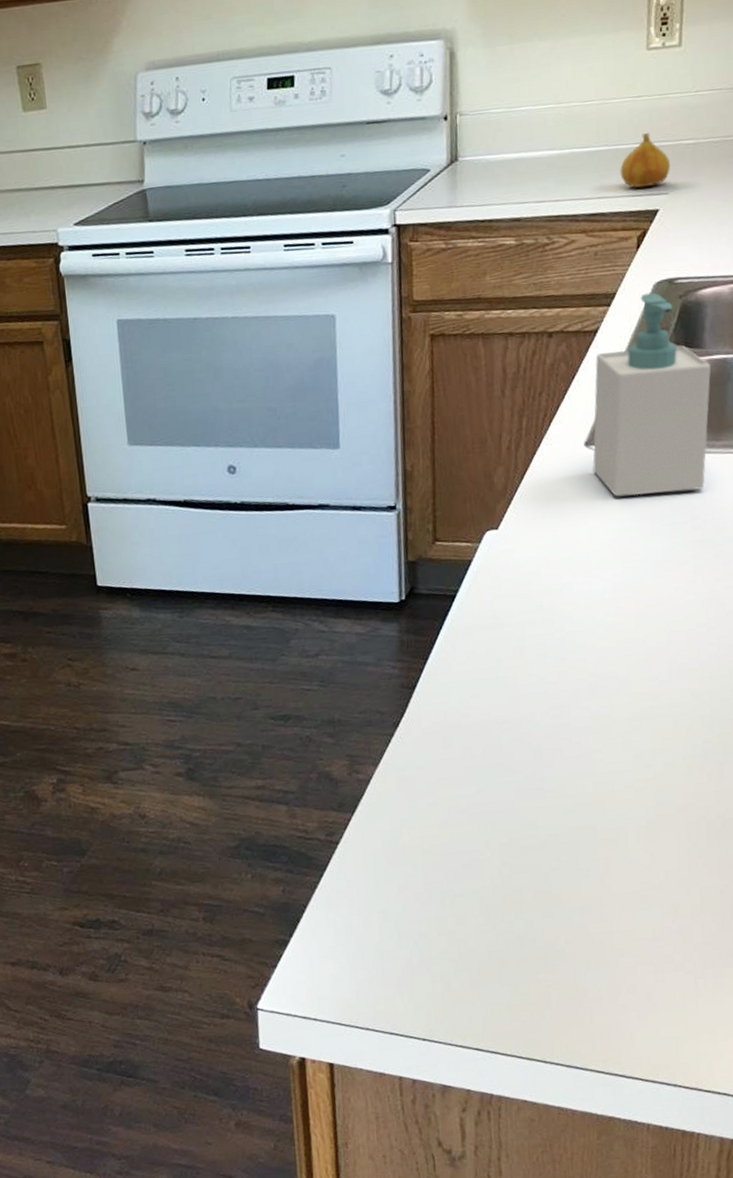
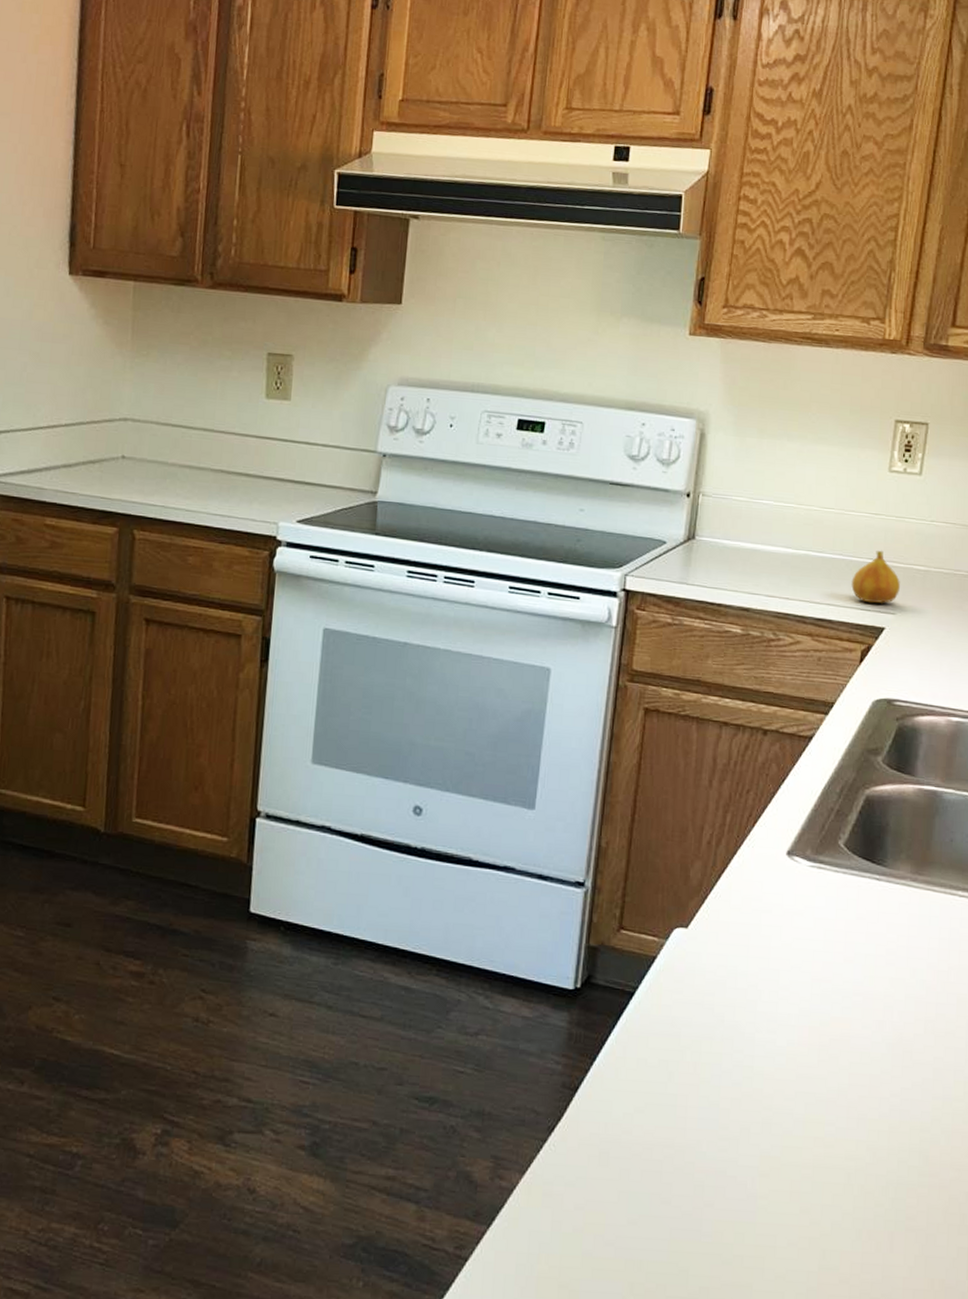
soap bottle: present [592,292,711,497] -> none [792,709,920,924]

